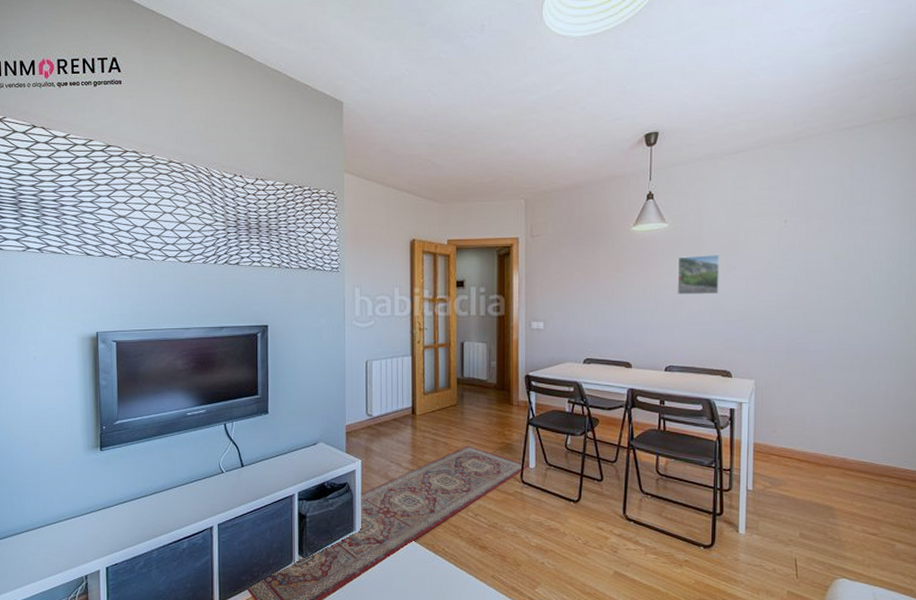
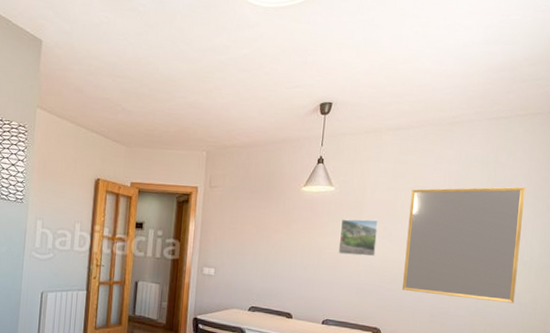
home mirror: none [751,201,889,332] -> present [402,186,526,304]

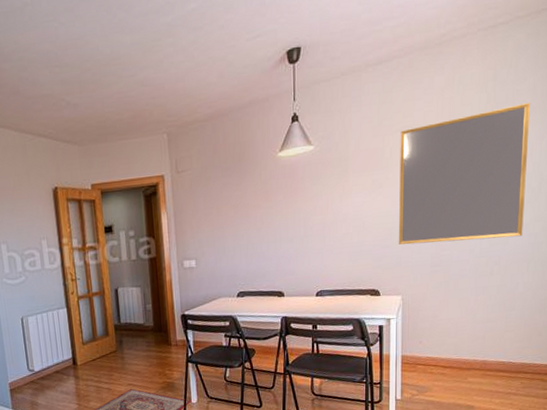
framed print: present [338,219,379,257] -> none [325,172,367,219]

